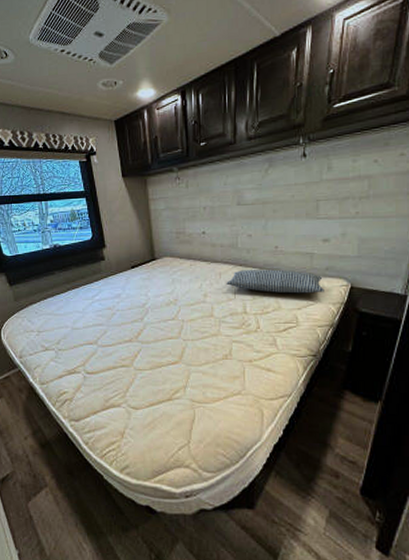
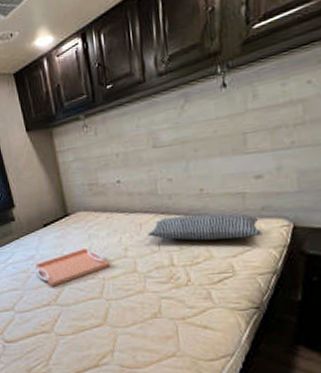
serving tray: none [121,292,190,325] -> present [35,249,110,287]

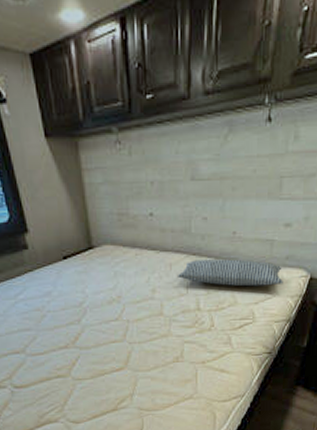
serving tray: present [35,249,110,287] -> none [52,287,136,328]

